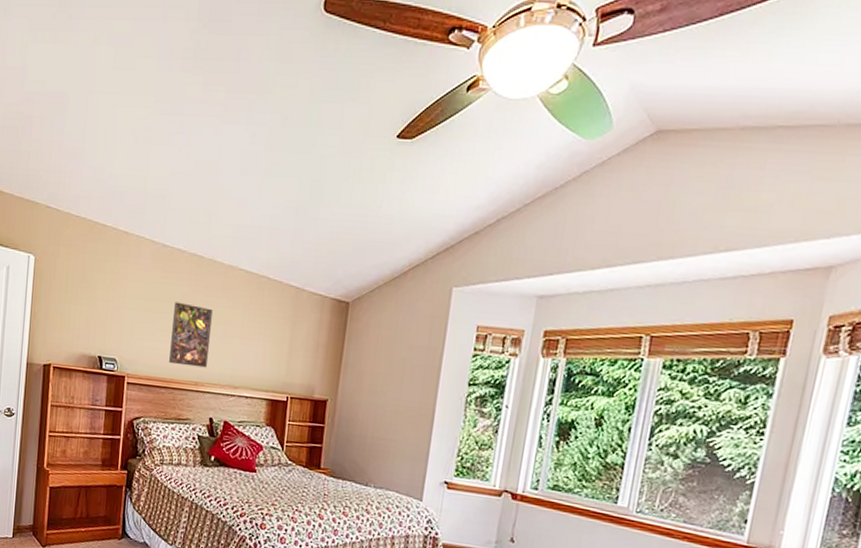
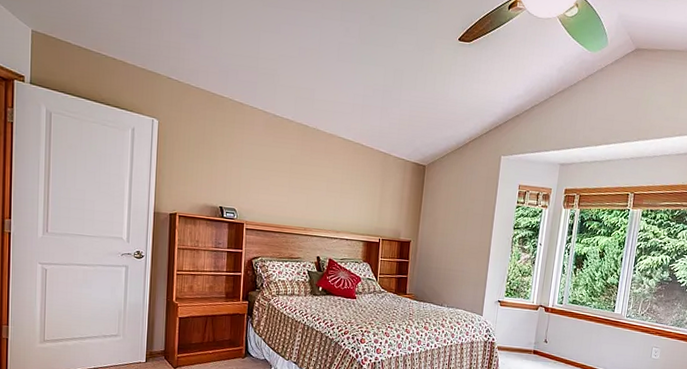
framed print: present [169,302,212,368] -> none [282,162,317,216]

